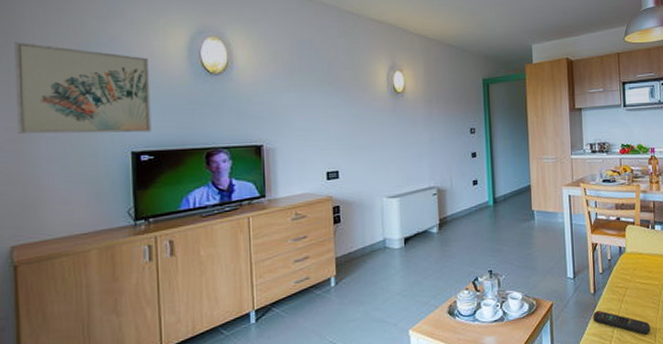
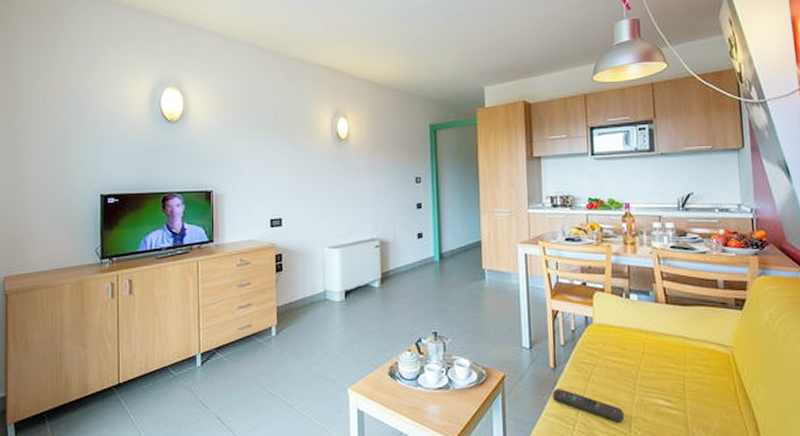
wall art: present [14,42,151,134] -> none [13,95,118,177]

